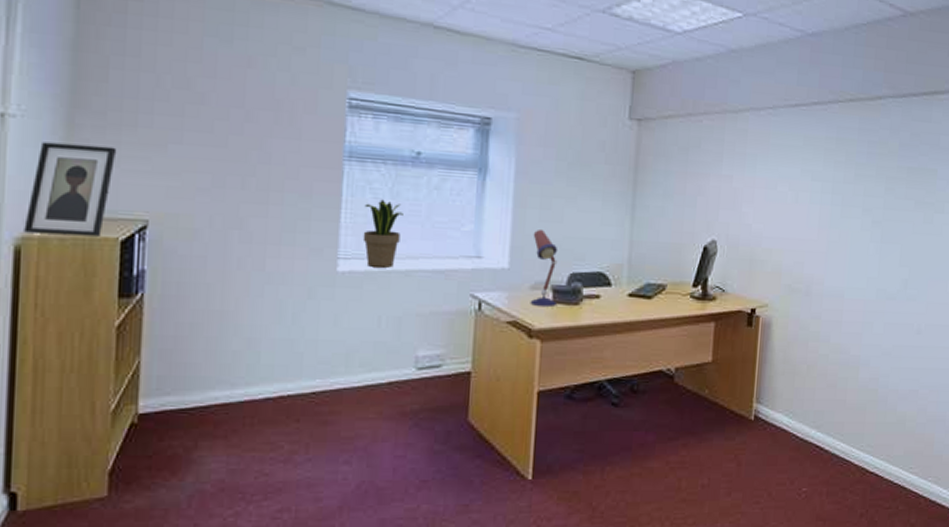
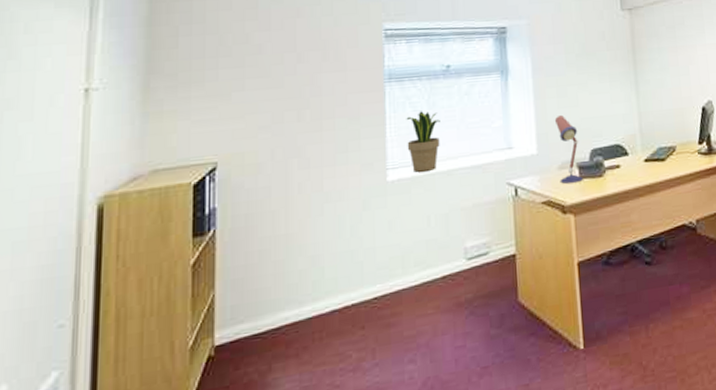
picture frame: present [24,142,117,236] -> none [106,102,188,191]

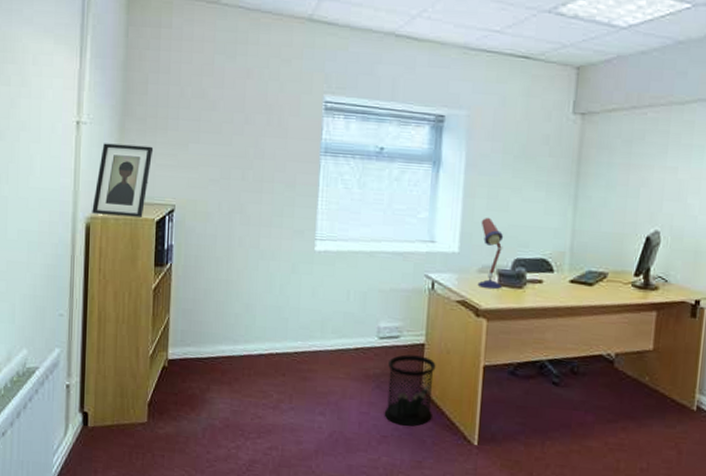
picture frame: none [106,102,188,191] -> present [92,143,154,217]
potted plant: present [406,111,440,172] -> none [335,189,369,249]
pencil holder: none [480,267,533,350] -> present [385,354,436,426]

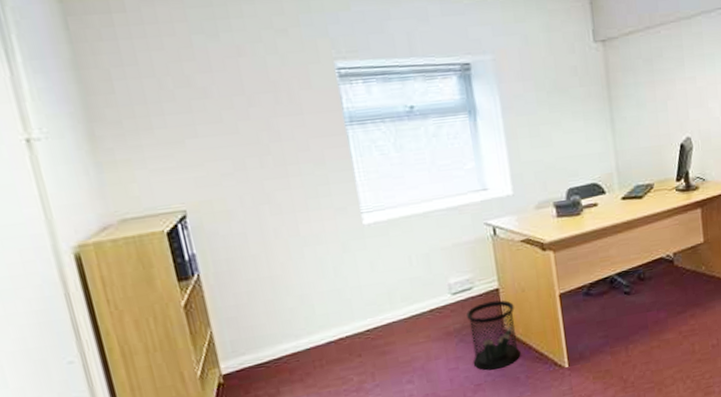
picture frame: present [92,143,154,217] -> none [71,151,148,241]
desk lamp: present [477,217,504,290] -> none [528,154,561,224]

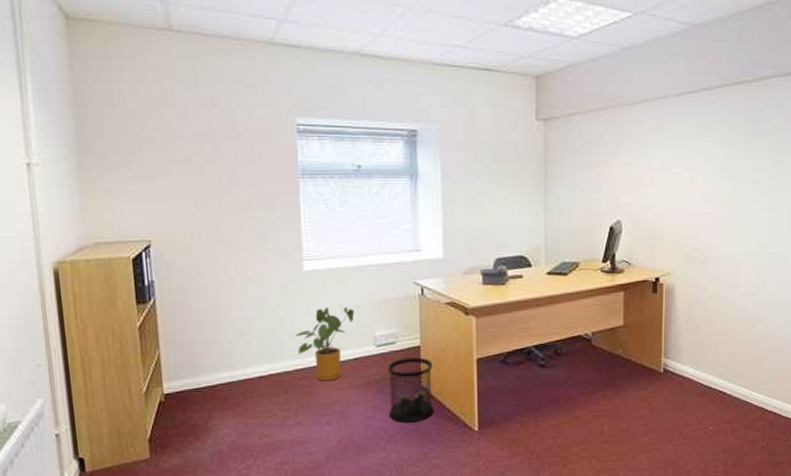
house plant: none [361,257,425,339] -> present [294,307,355,382]

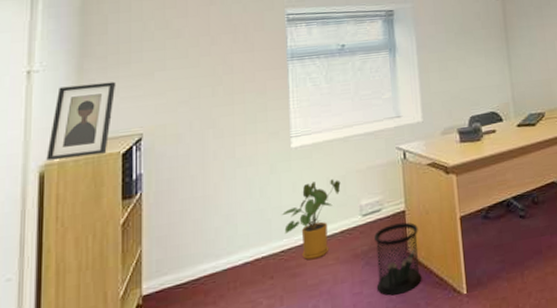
picture frame: none [58,183,119,258] -> present [46,81,116,161]

